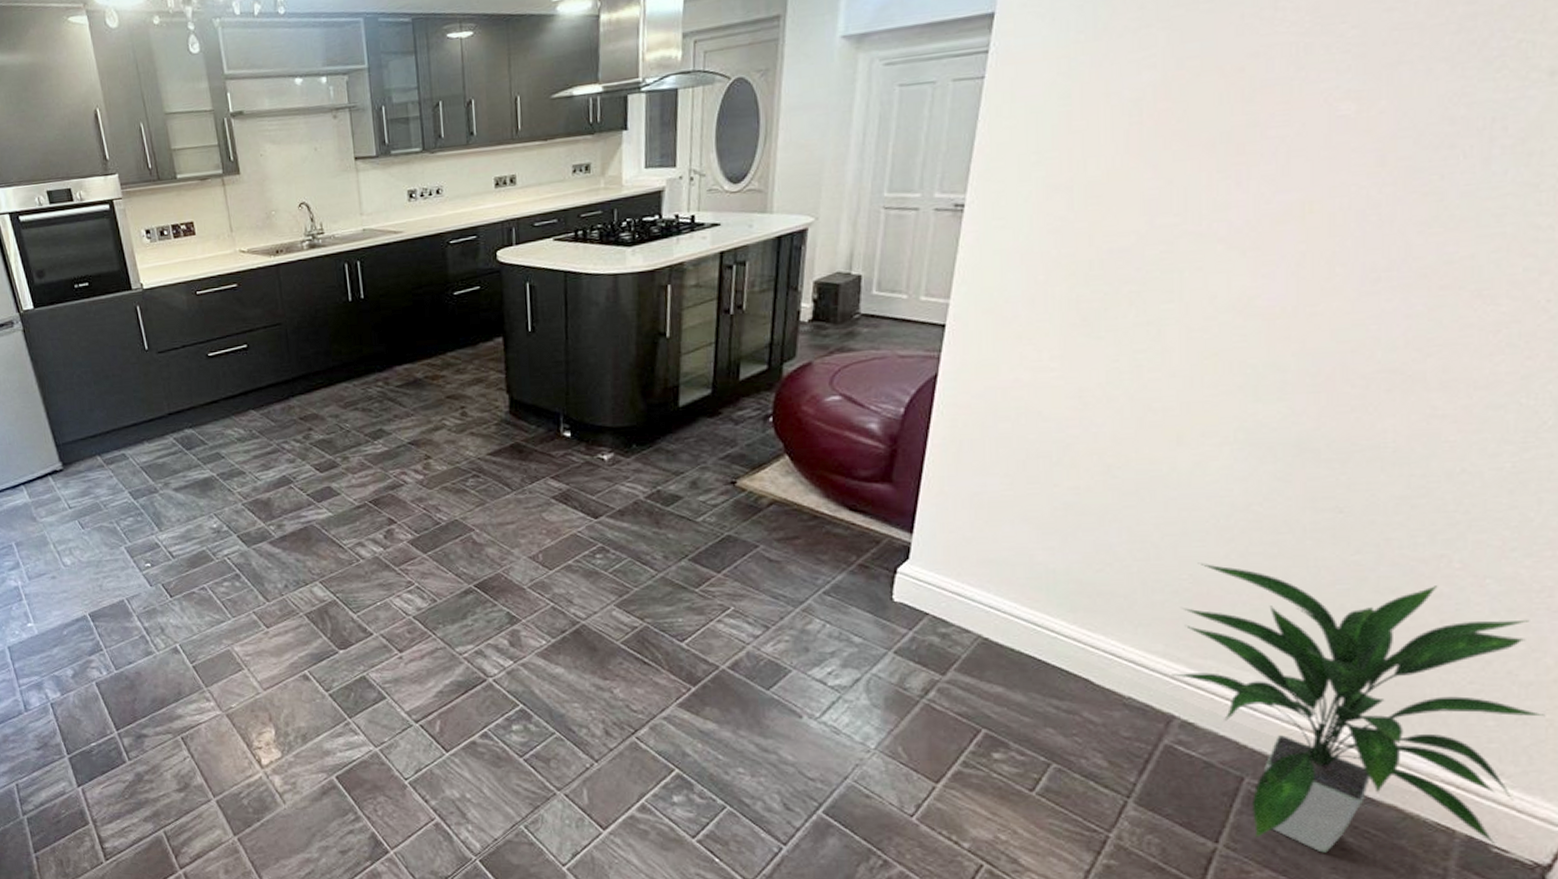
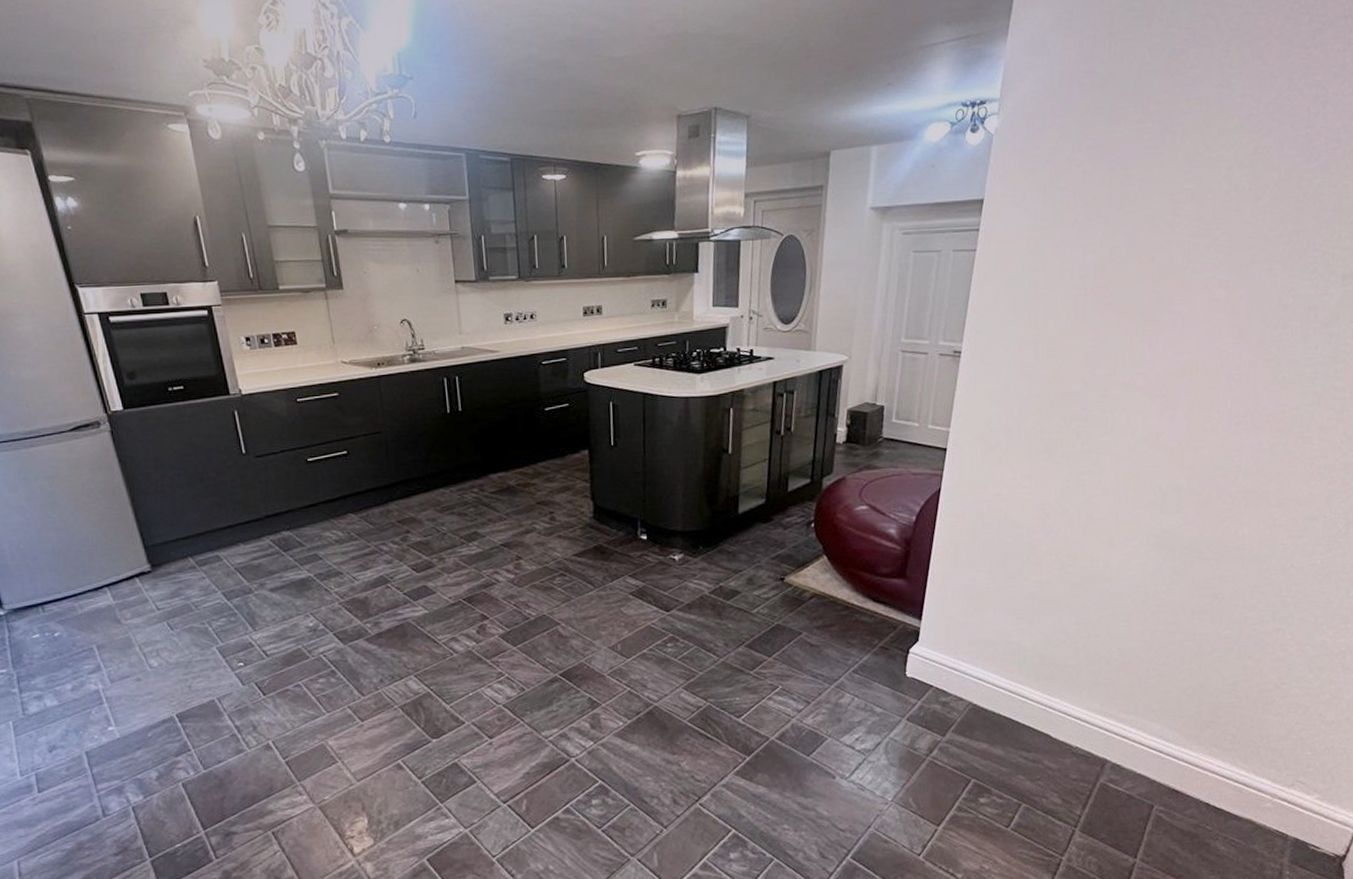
indoor plant: present [1171,562,1546,853] -> none [1105,639,1342,860]

